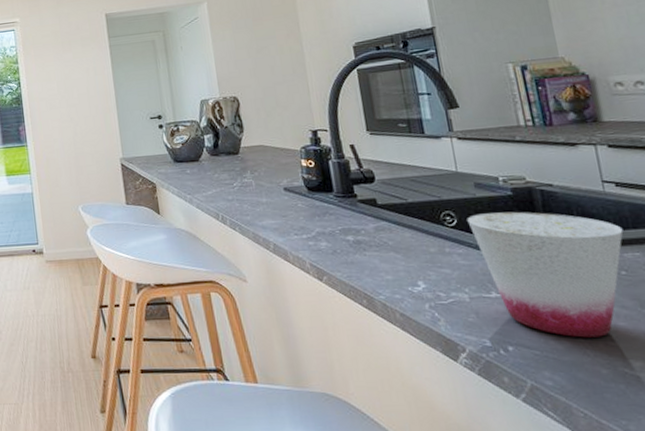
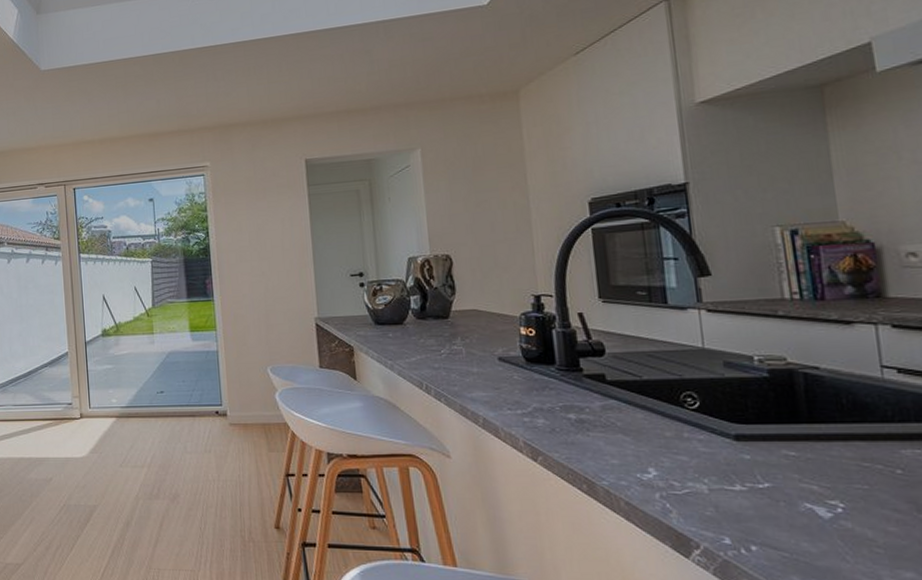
cup: present [467,211,623,338] -> none [711,396,903,542]

